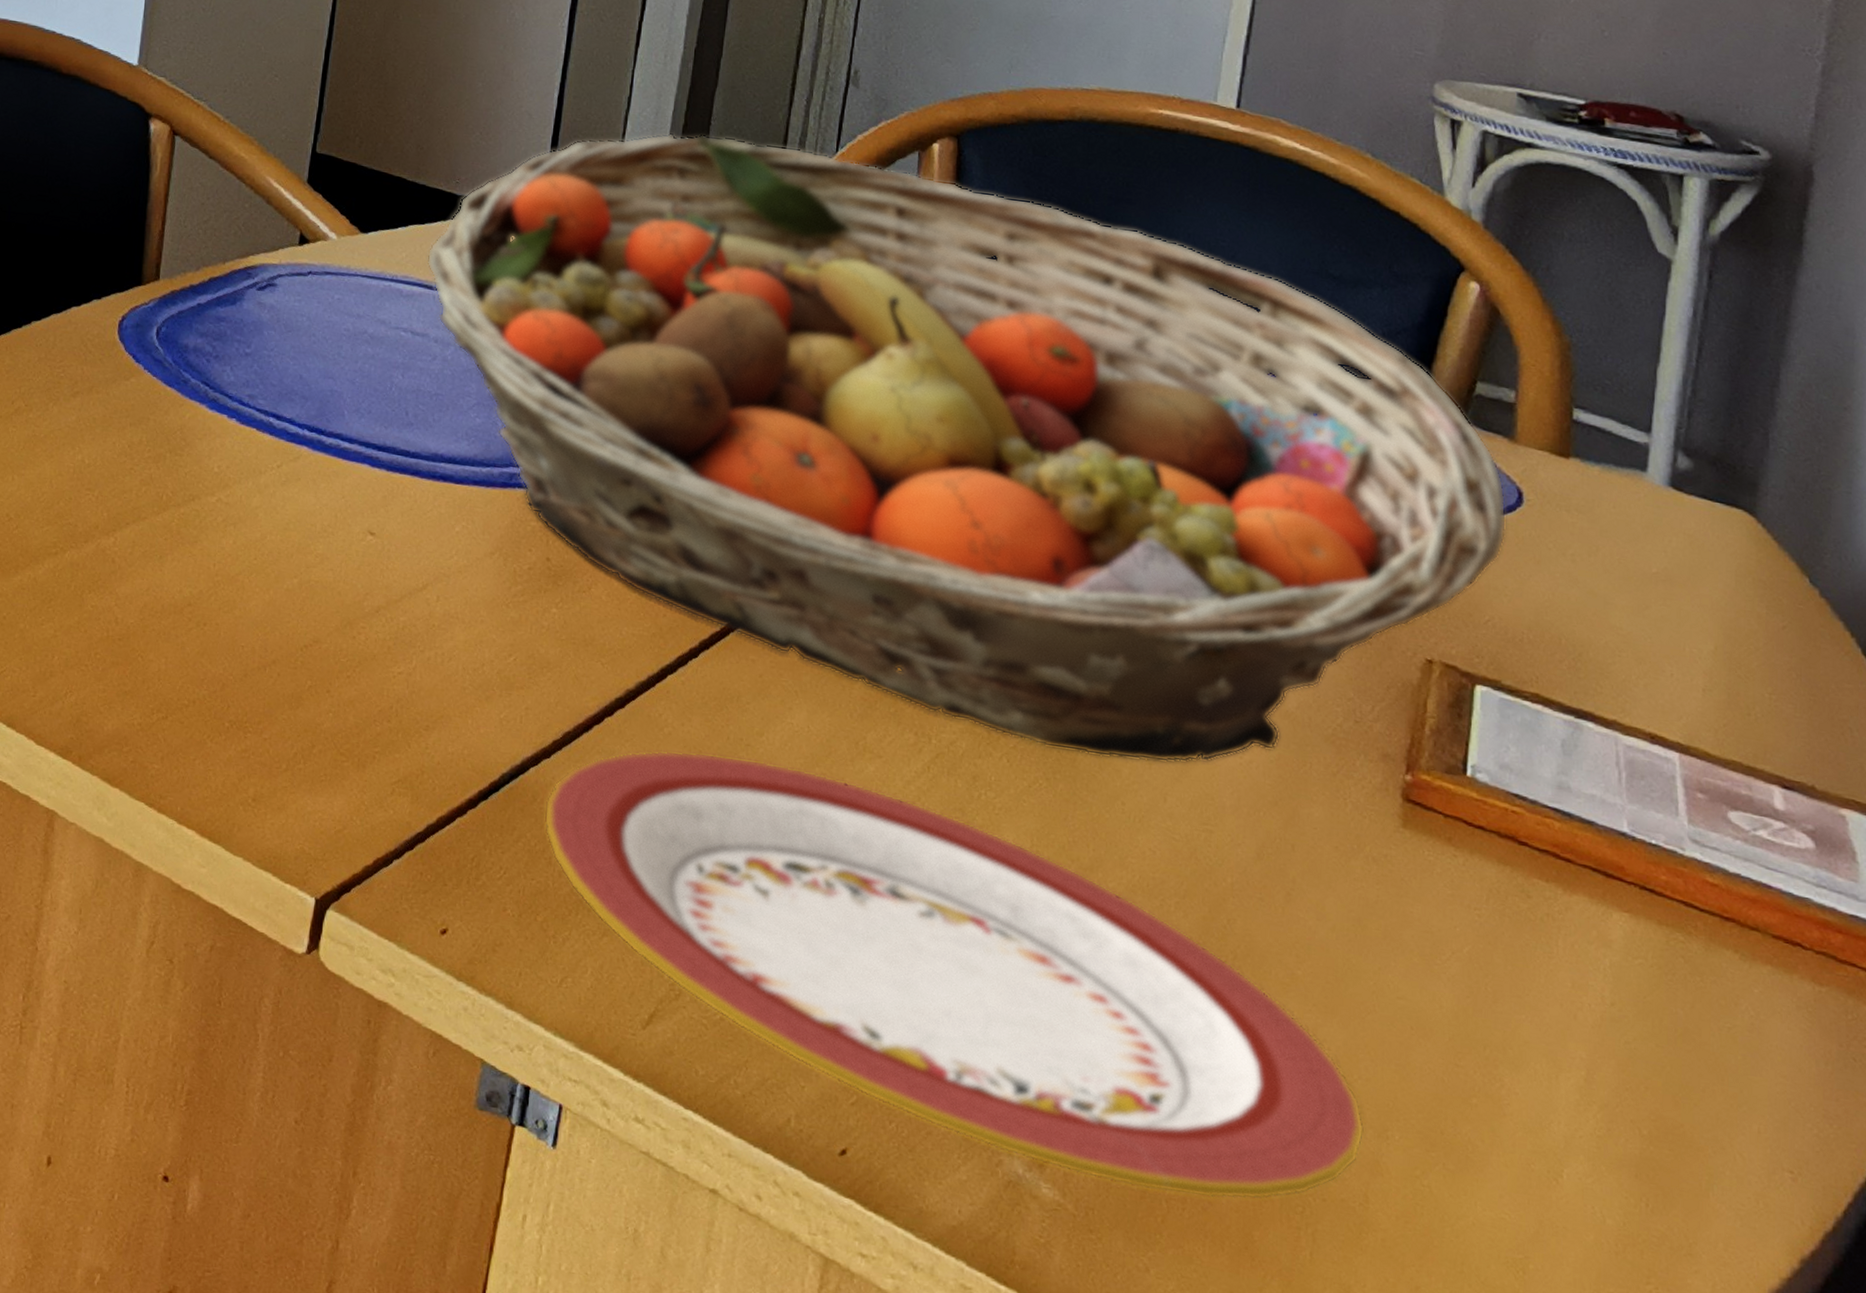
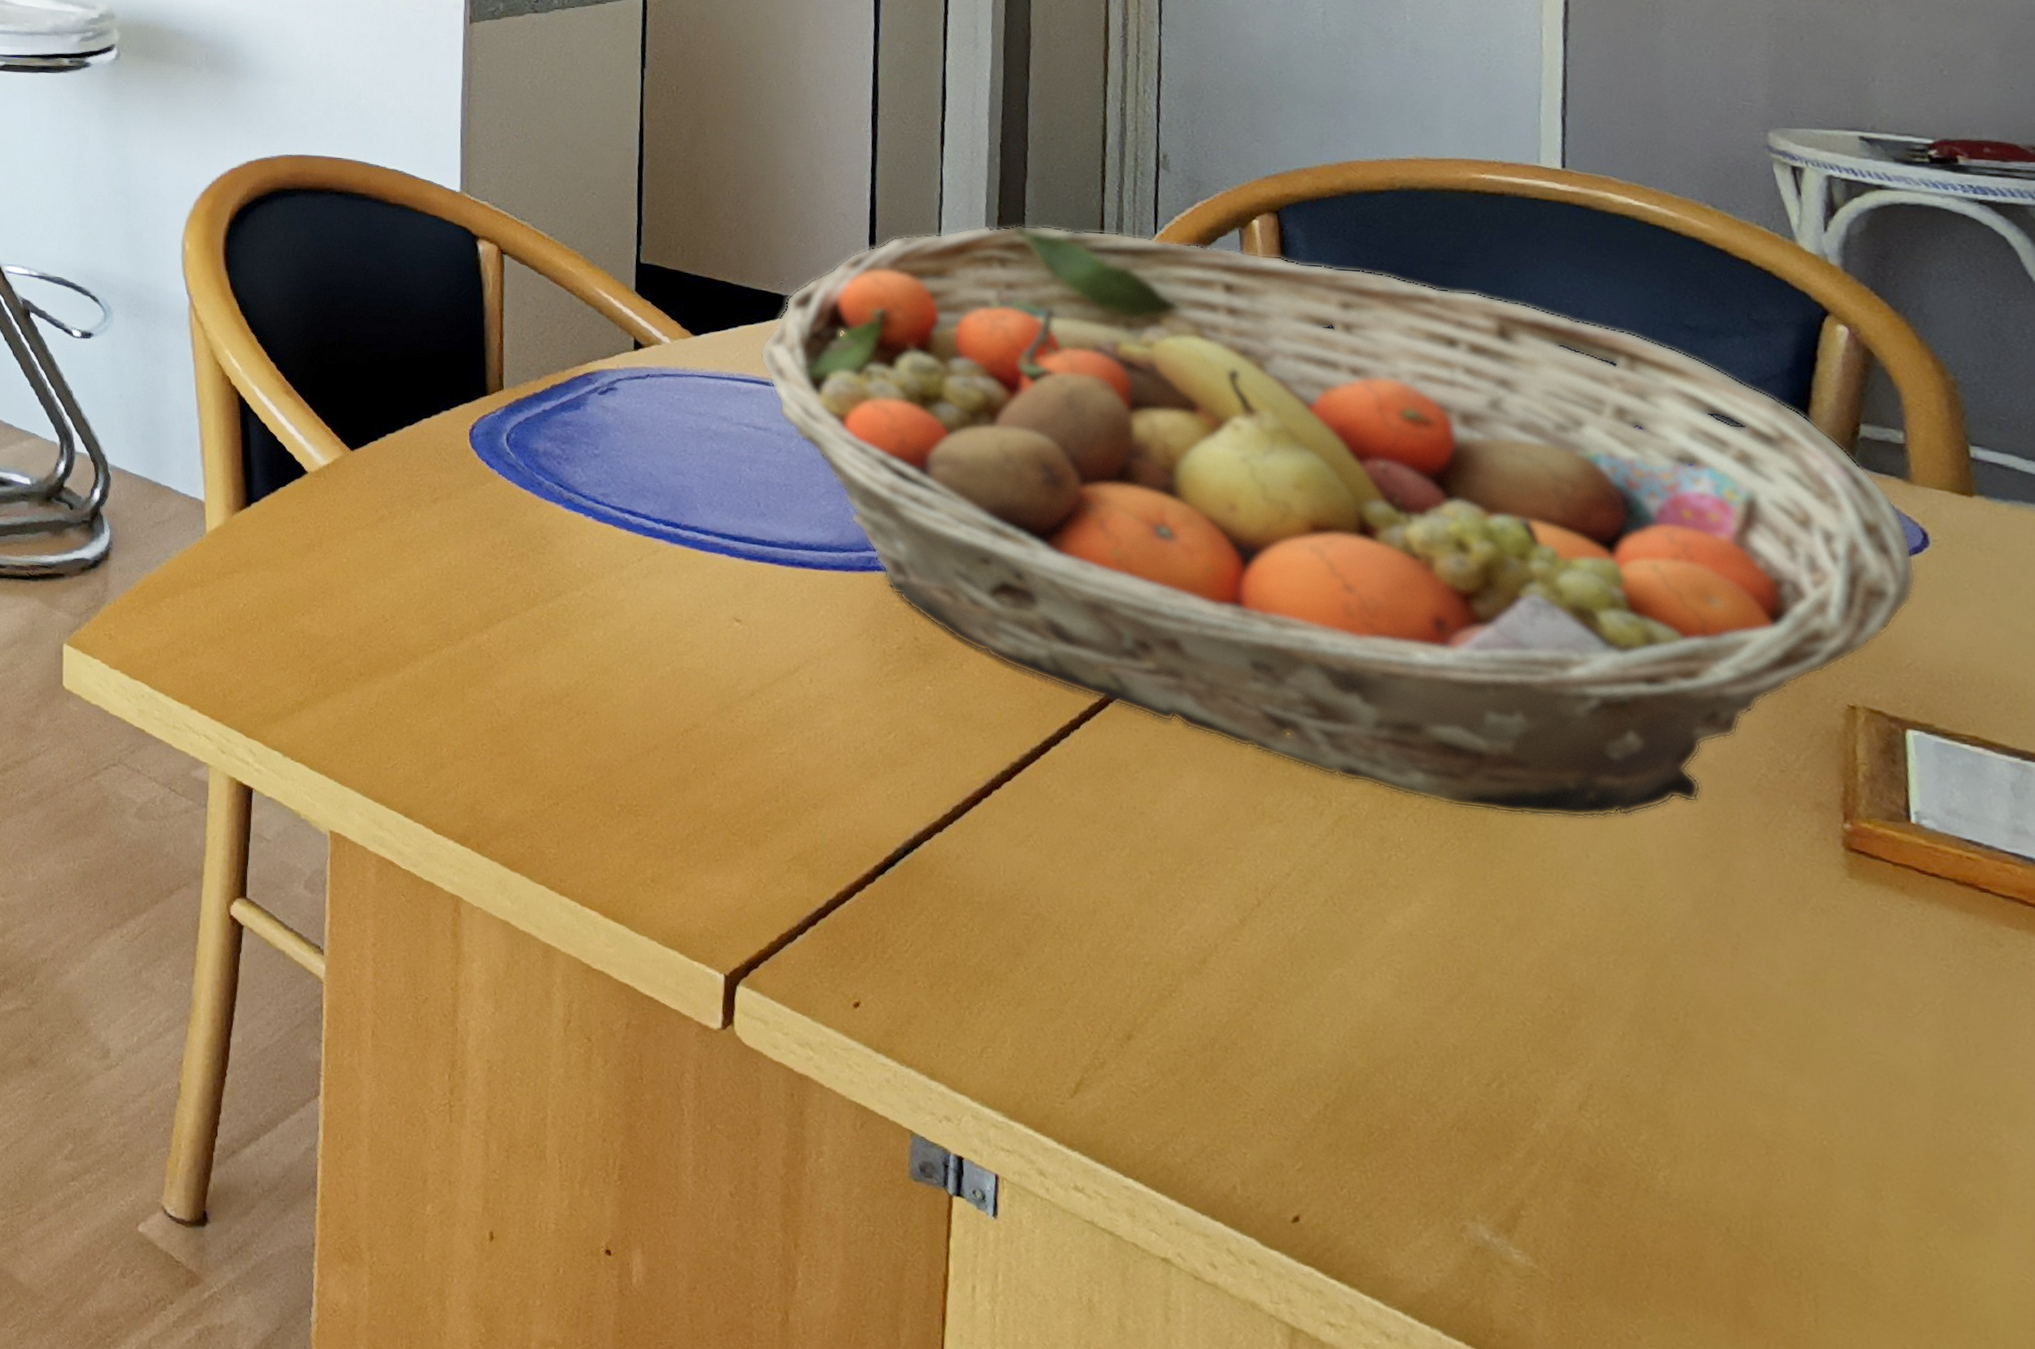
plate: present [544,750,1365,1200] -> none [943,820,1857,1265]

